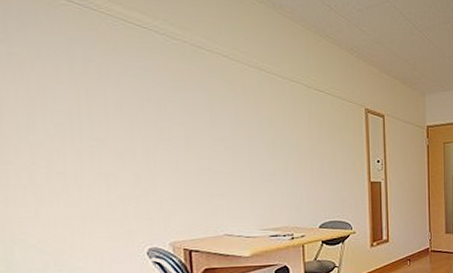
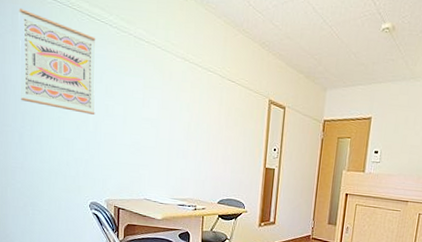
wall art: none [14,11,145,140] -> present [19,9,95,115]

